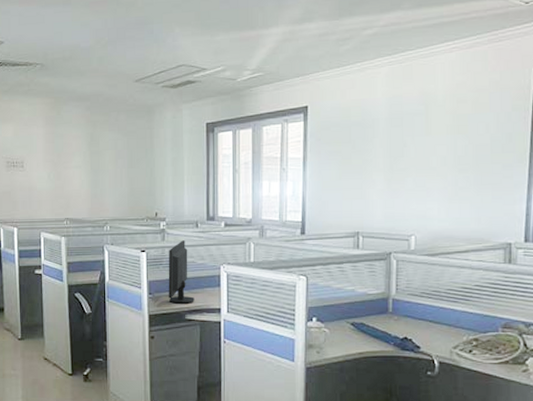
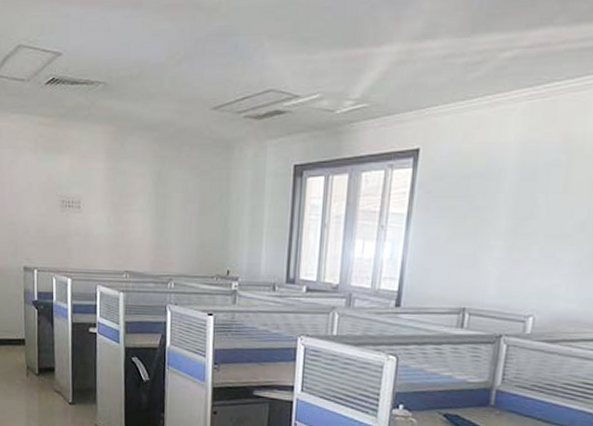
monitor: present [168,240,195,304] -> none [235,305,265,378]

